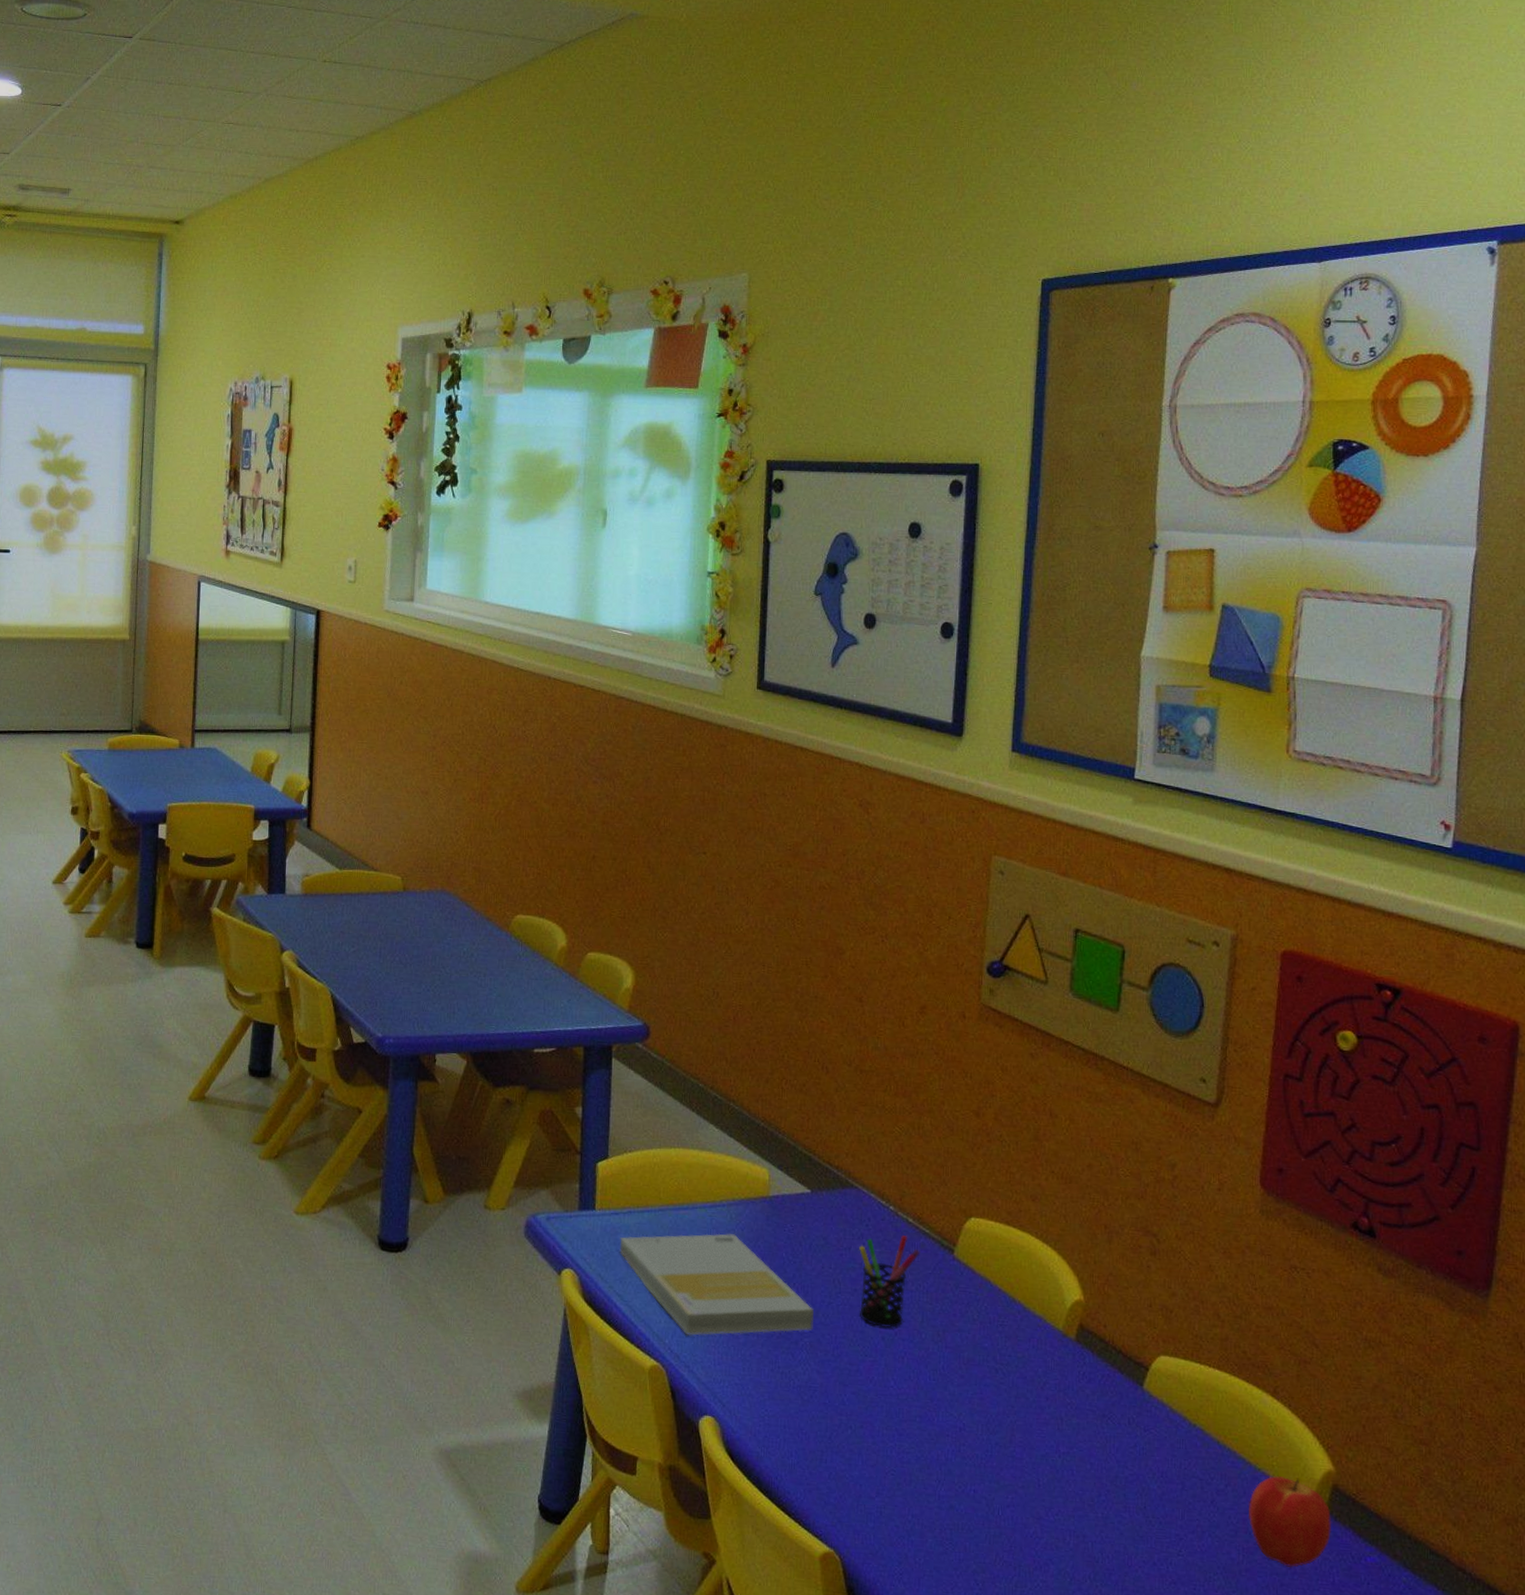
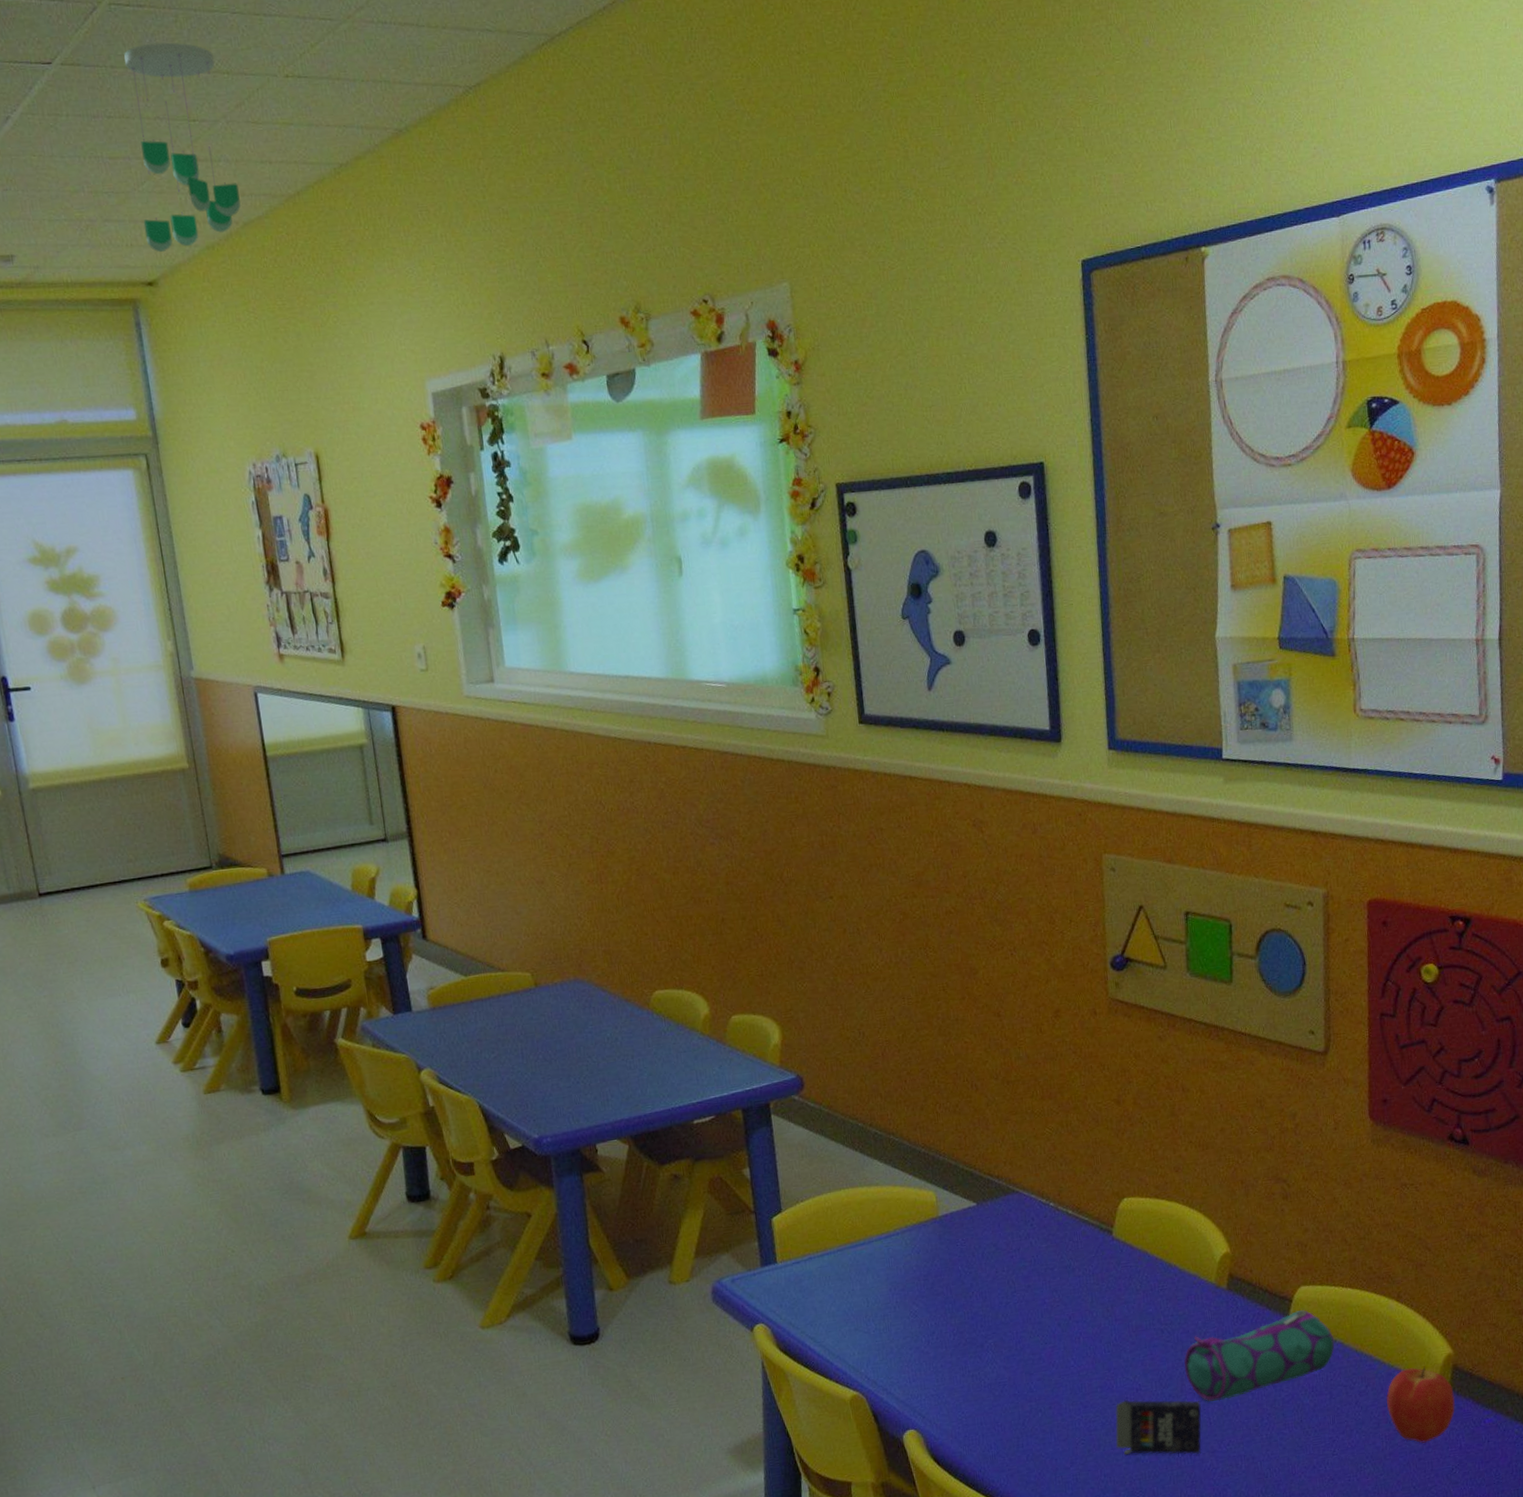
ceiling mobile: none [180,27,266,197] -> present [124,42,241,252]
book: present [619,1233,815,1336] -> none [804,1258,996,1361]
pen holder: present [859,1235,920,1328] -> none [1027,1227,1083,1315]
crayon box: none [929,1436,1032,1517] -> present [1115,1399,1202,1455]
pencil case: none [1017,1382,1194,1463] -> present [1184,1310,1335,1402]

